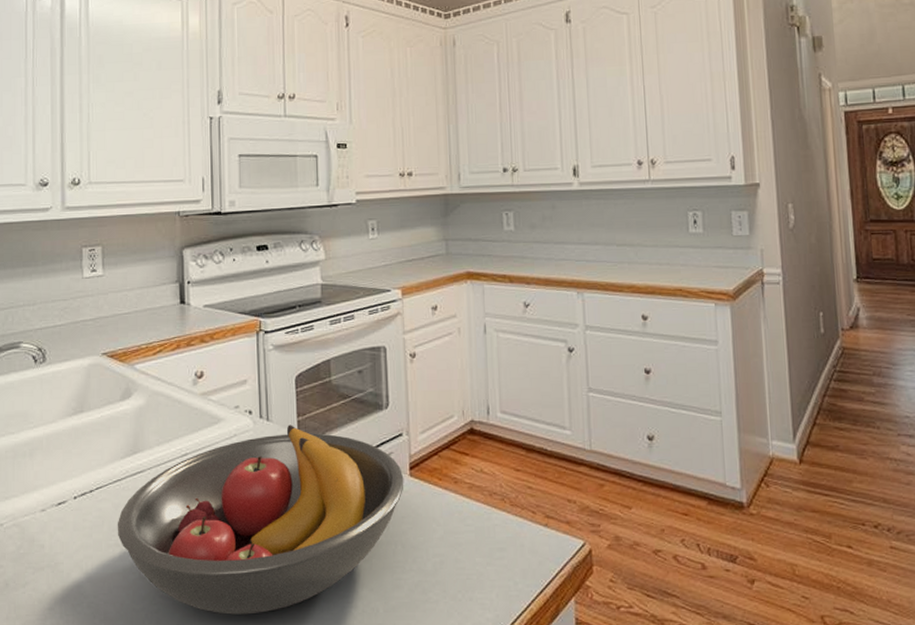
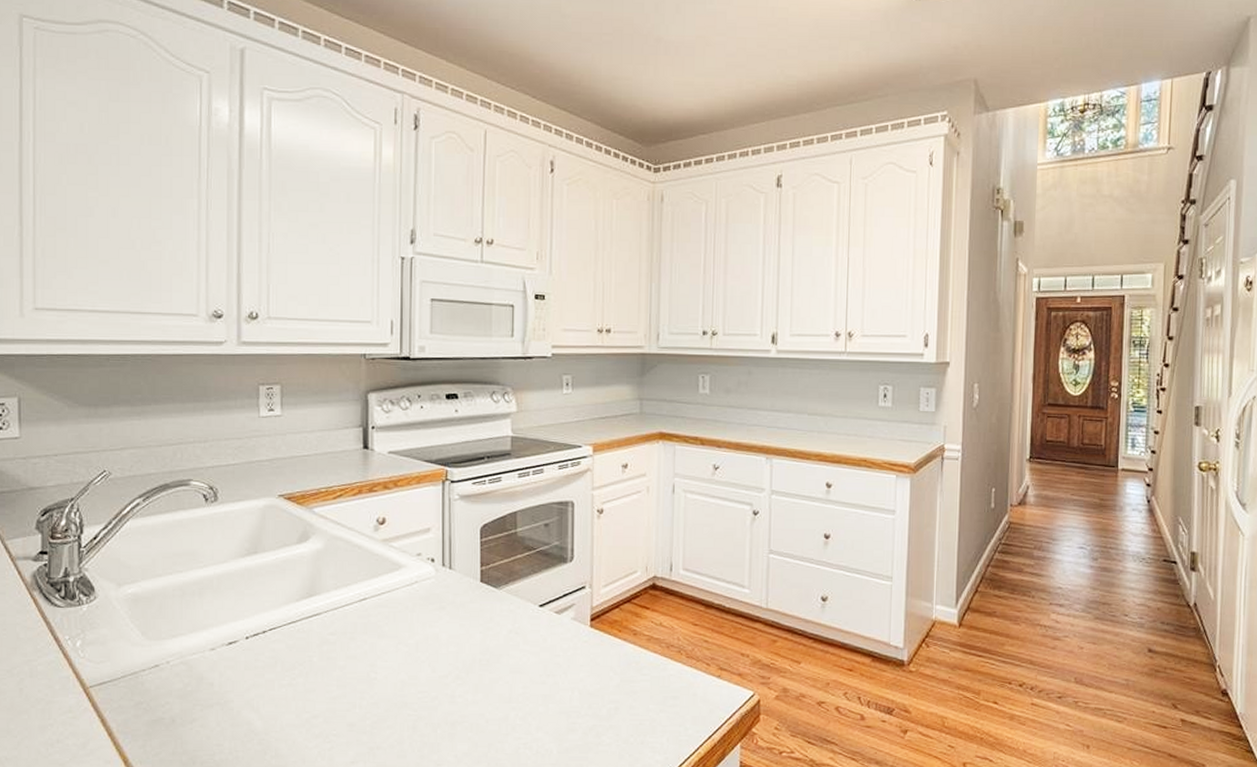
fruit bowl: present [117,425,404,615] -> none [290,574,585,753]

